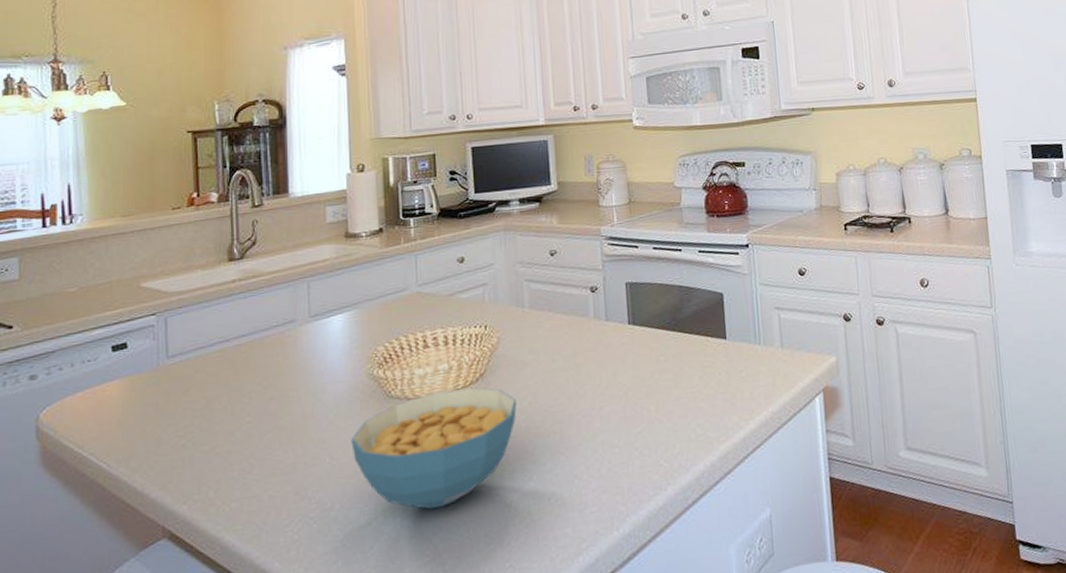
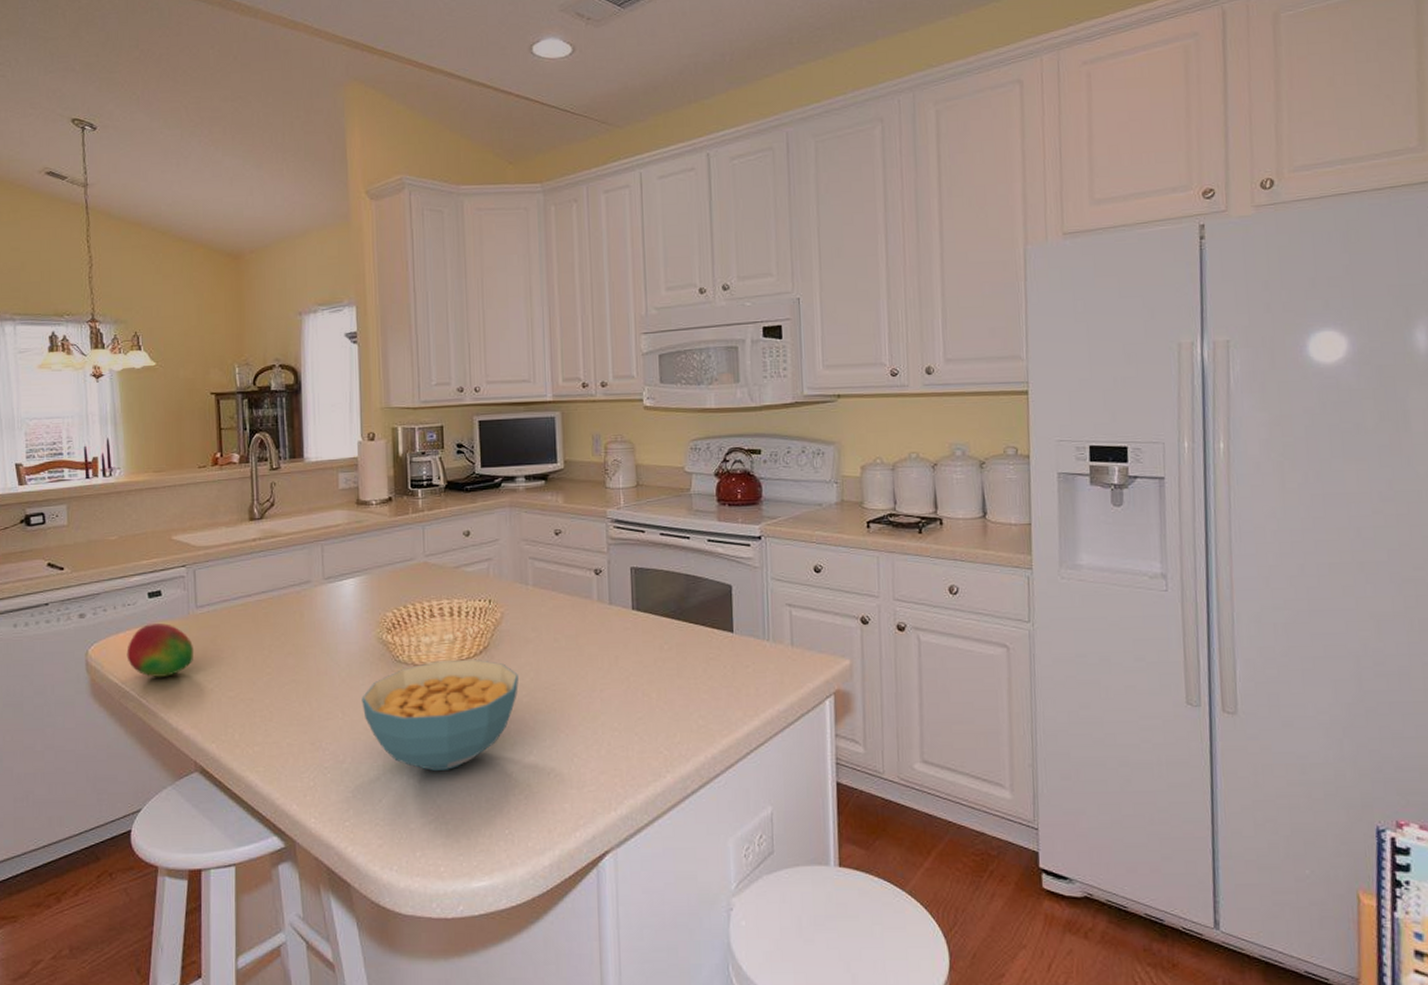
fruit: none [85,378,164,438] -> present [126,623,194,677]

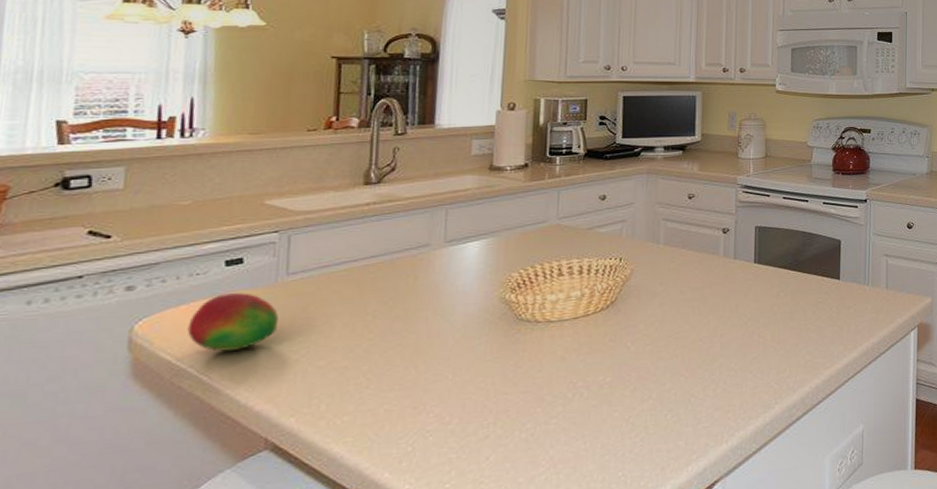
cereal bowl: present [361,659,519,772] -> none [476,313,644,424]

